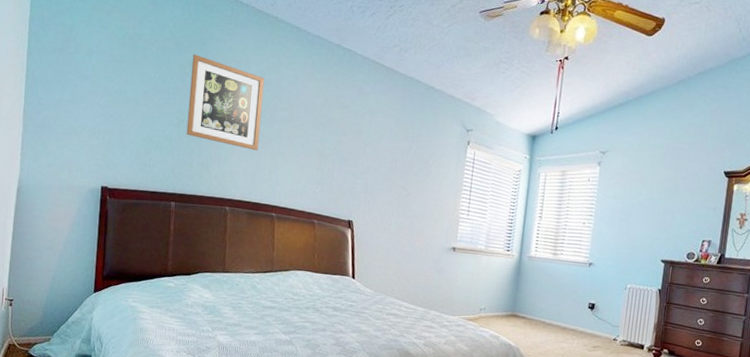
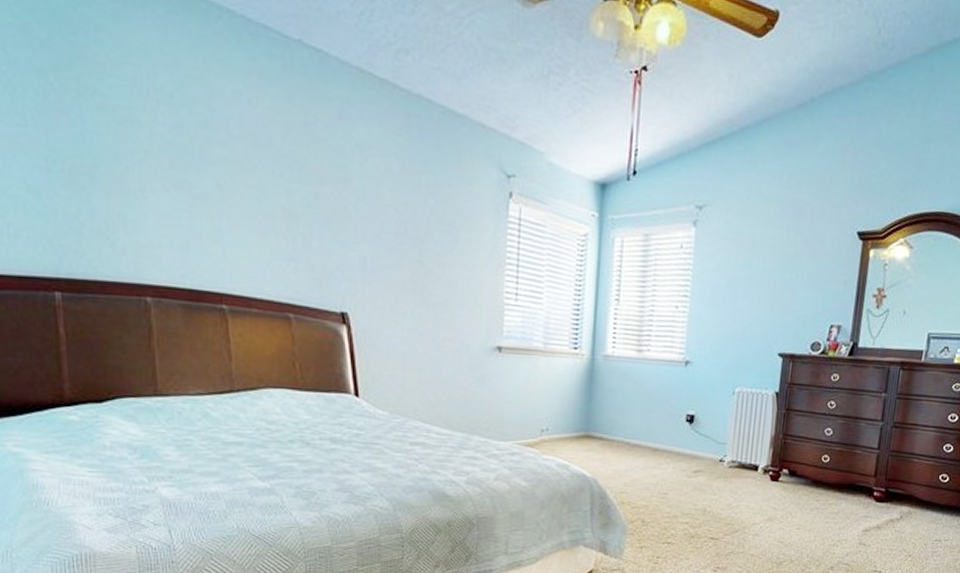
wall art: present [186,54,265,151] -> none [56,51,188,210]

